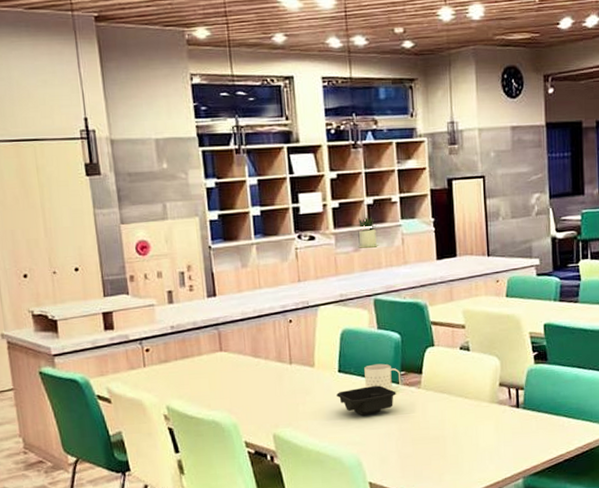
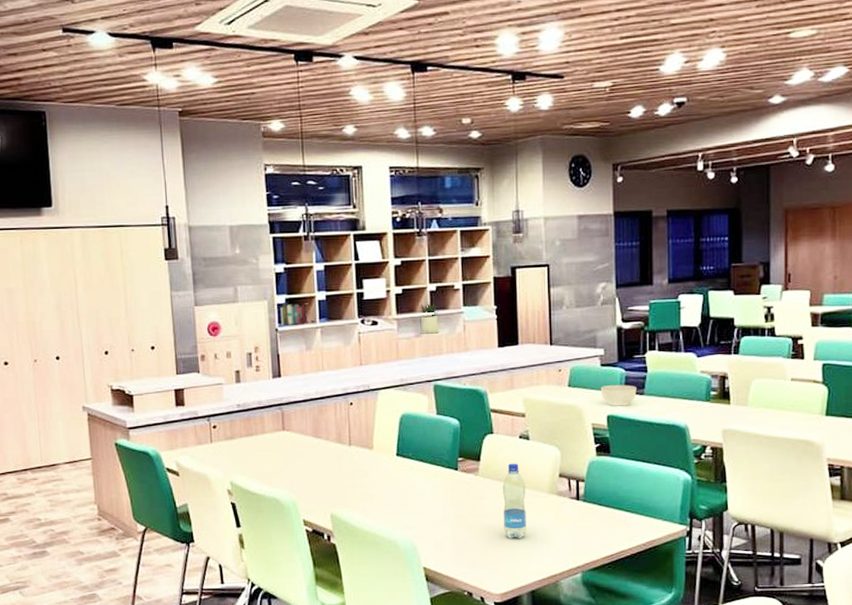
books: none [213,219,250,243] -> present [280,303,315,325]
food container: present [336,385,396,417] -> none [394,470,454,501]
mug: present [364,363,402,391] -> none [422,449,459,476]
bottle: none [445,374,469,449] -> present [502,463,526,539]
bowl: none [537,293,571,315] -> present [600,385,637,406]

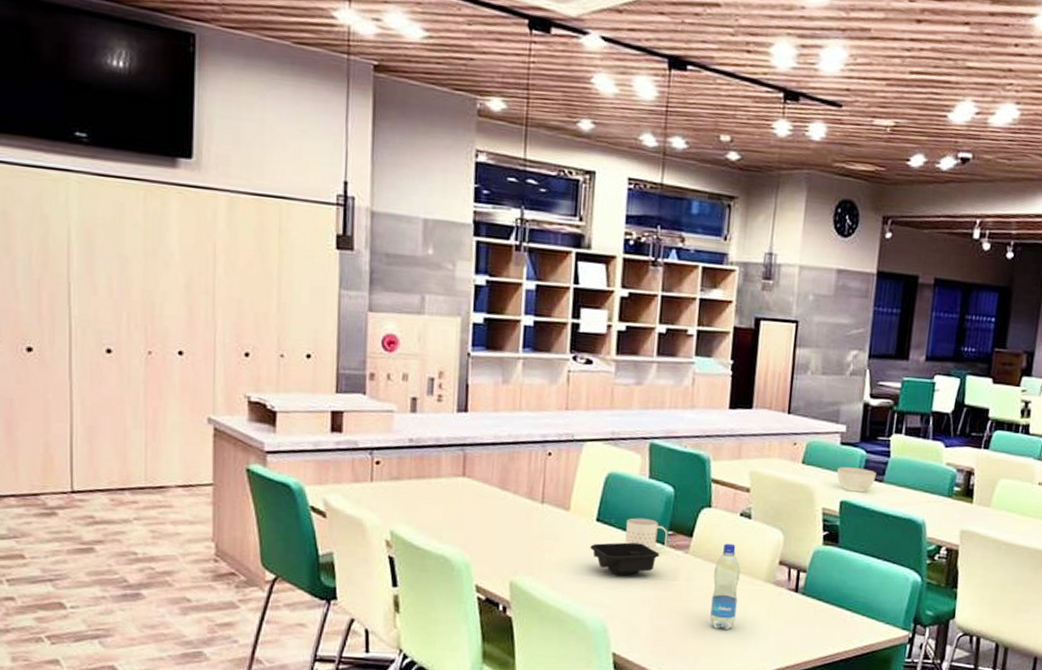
books: present [280,303,315,325] -> none [475,324,517,353]
food container: none [394,470,454,501] -> present [590,542,660,576]
planter: present [419,303,441,334] -> none [640,347,666,384]
mug: none [422,449,459,476] -> present [625,517,668,551]

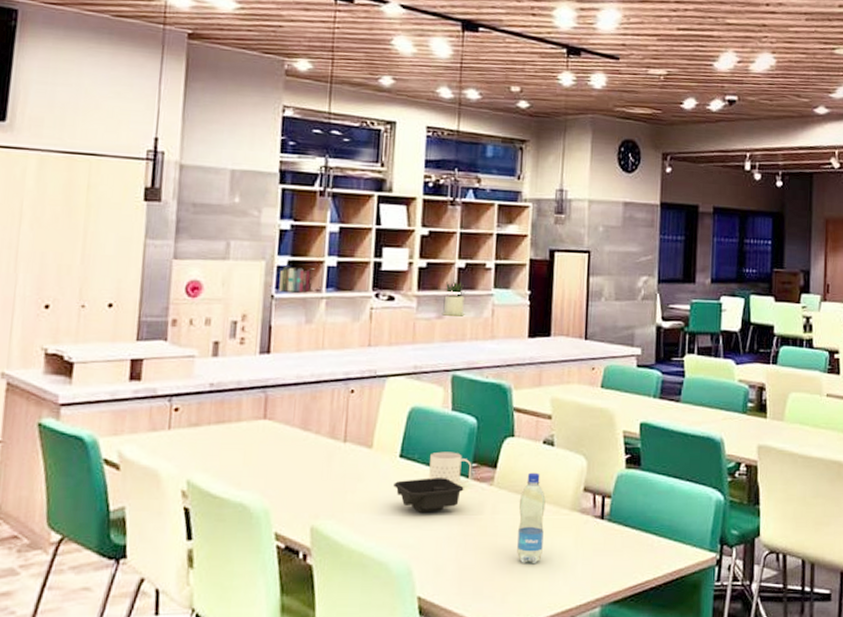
books: none [475,324,517,353] -> present [279,267,321,293]
planter: none [640,347,666,384] -> present [441,281,466,317]
bowl: present [836,467,876,493] -> none [635,389,673,413]

